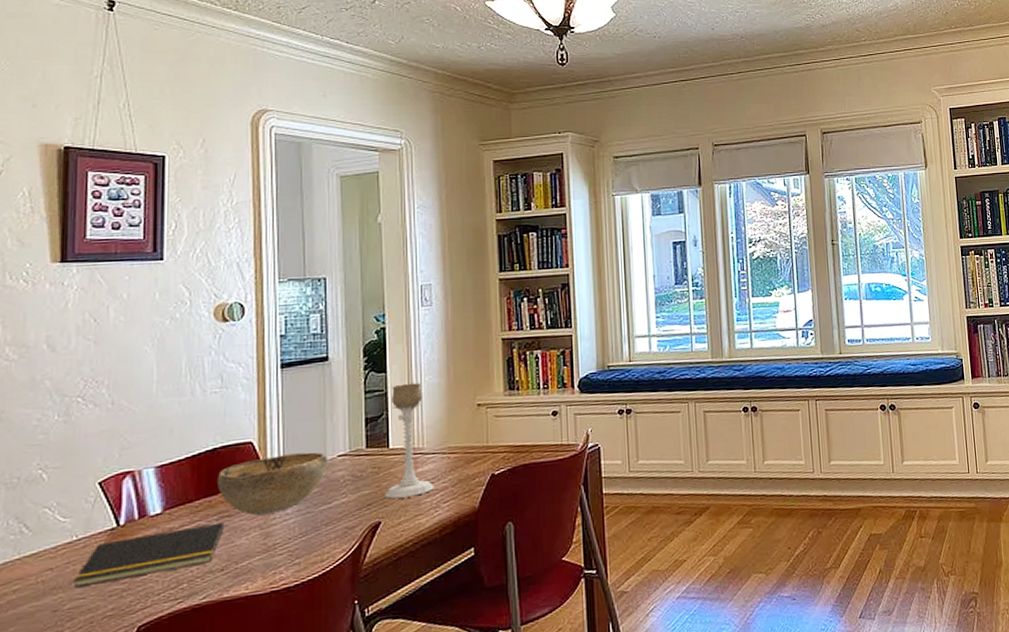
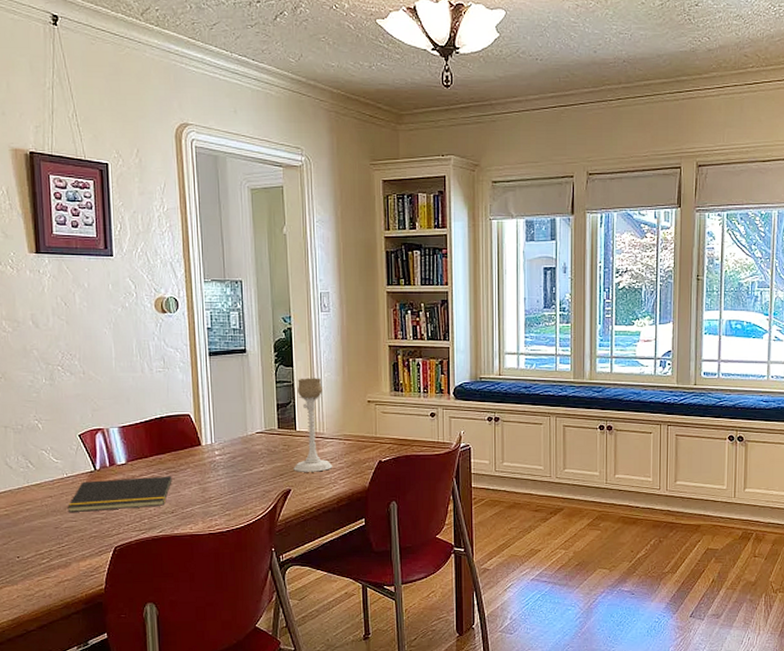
decorative bowl: present [216,452,328,516] -> none [164,427,249,473]

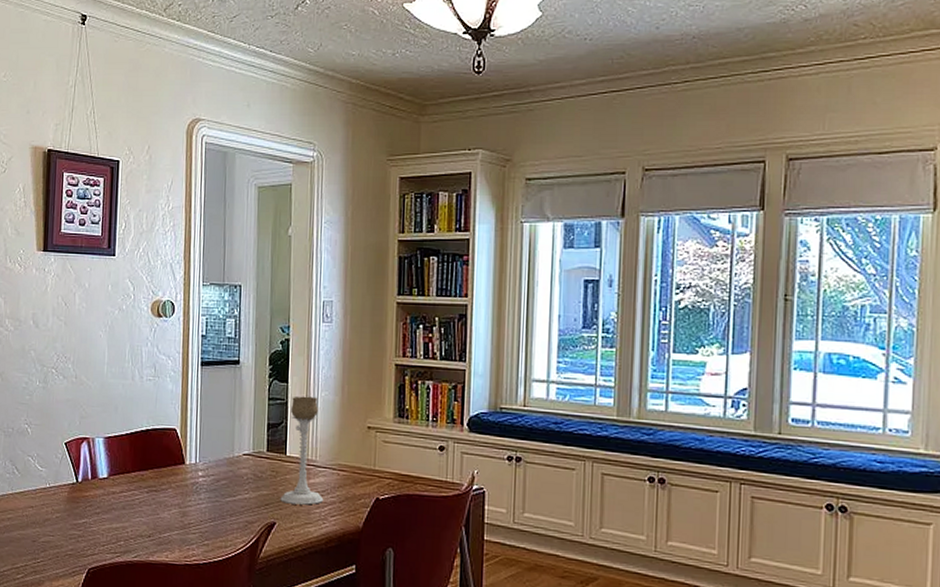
notepad: present [67,476,172,512] -> none [46,493,152,528]

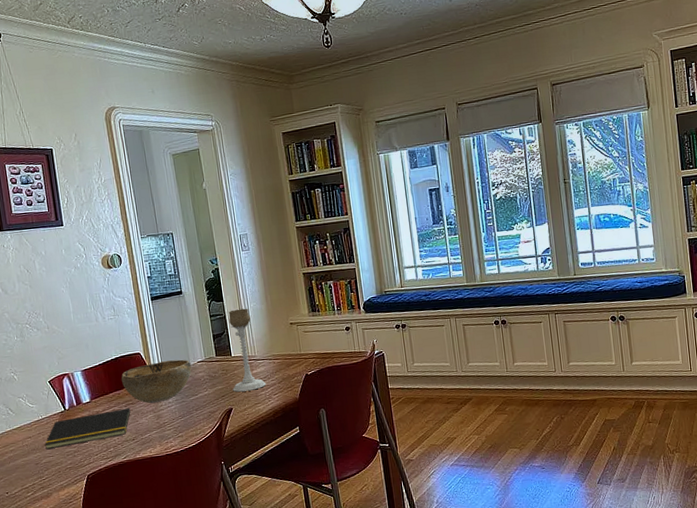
notepad: none [46,493,152,528] -> present [44,408,131,449]
decorative bowl: none [148,445,235,496] -> present [121,359,192,403]

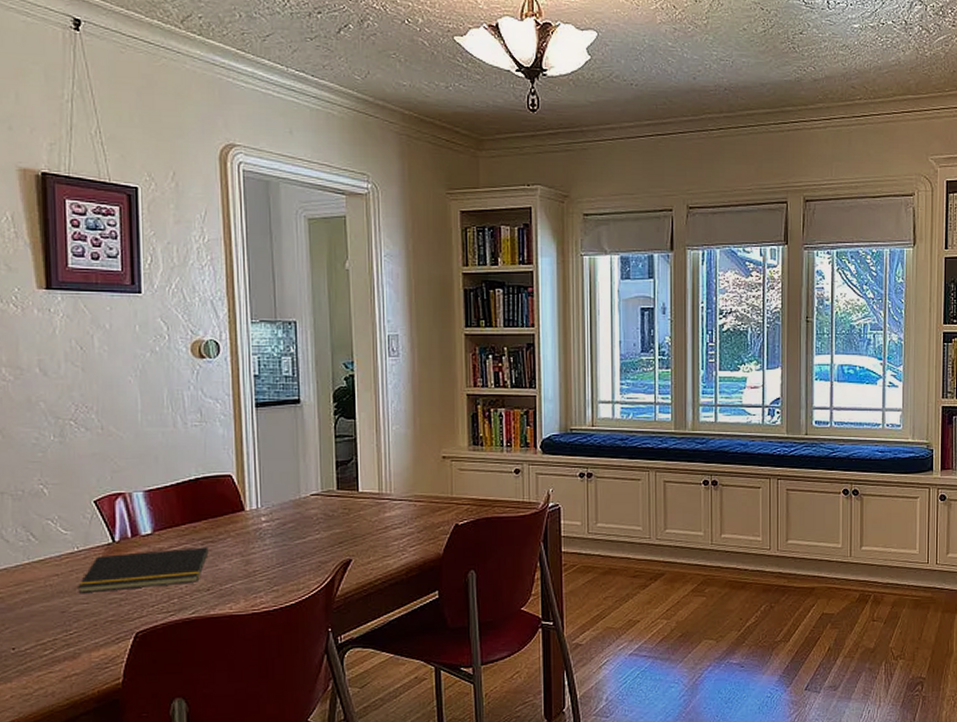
decorative bowl: present [121,359,192,403] -> none [200,489,302,543]
candle holder: present [228,308,266,392] -> none [355,431,402,539]

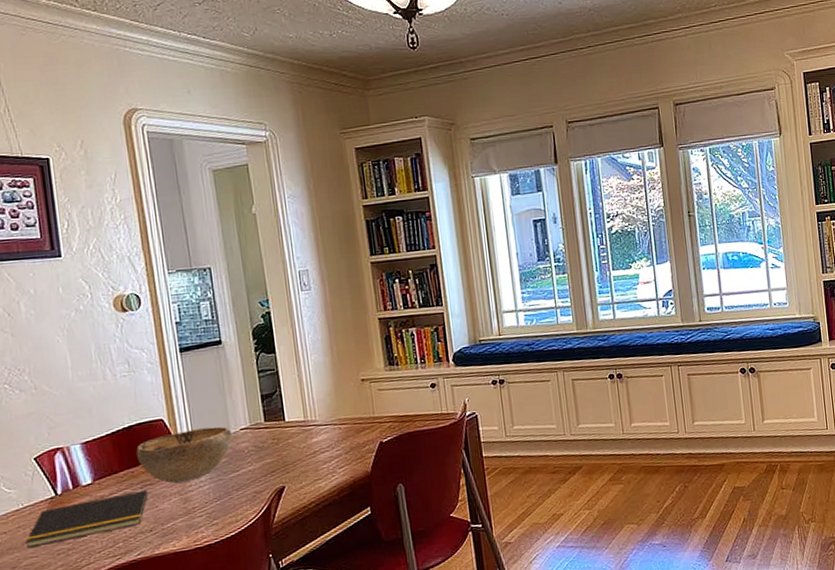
decorative bowl: none [200,489,302,543] -> present [135,426,232,484]

